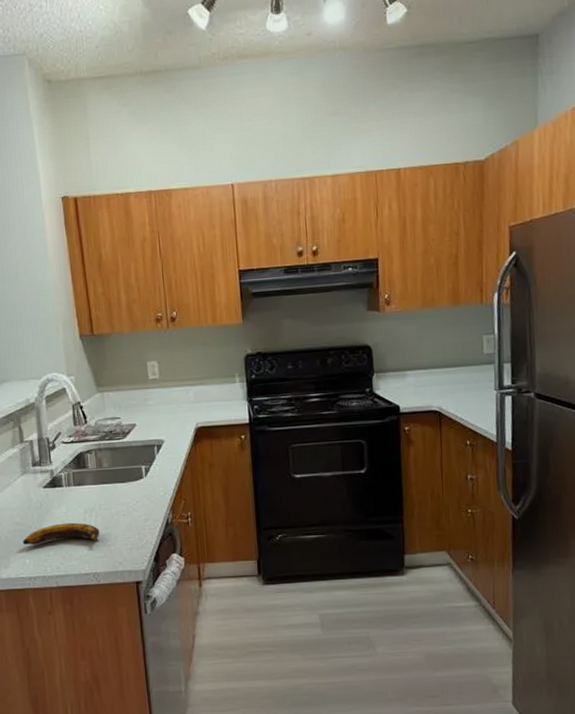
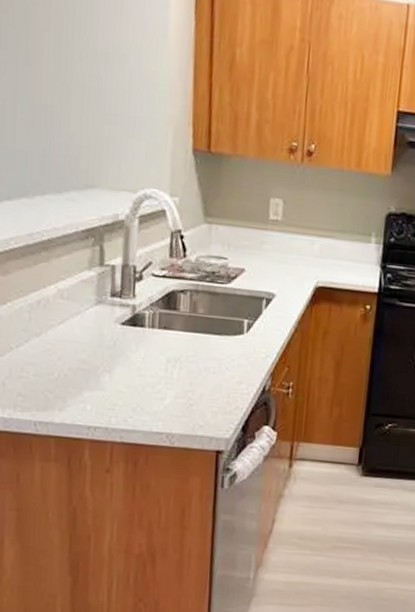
banana: present [22,522,100,545] -> none [85,369,182,399]

